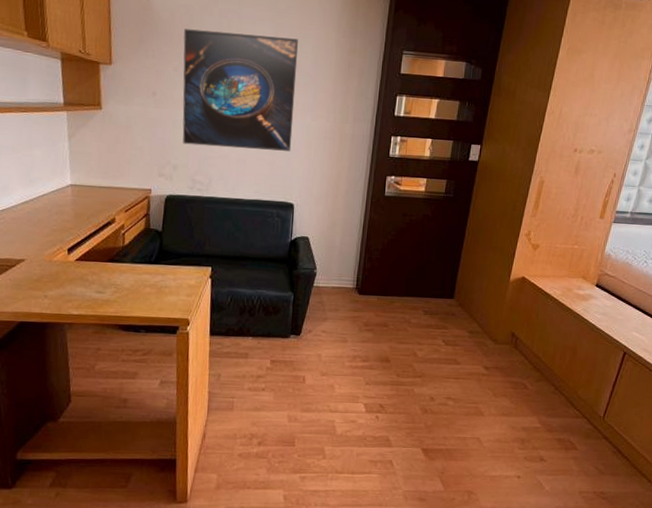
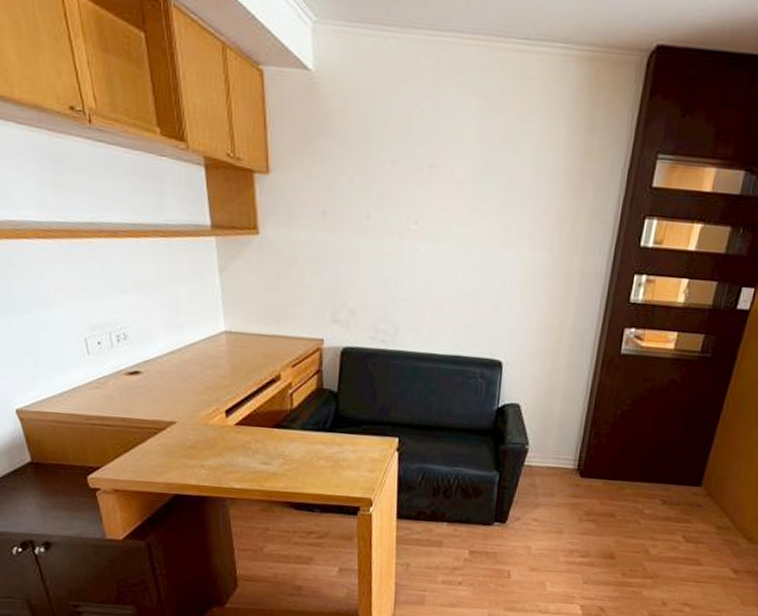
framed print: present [182,29,299,151] -> none [361,123,516,293]

